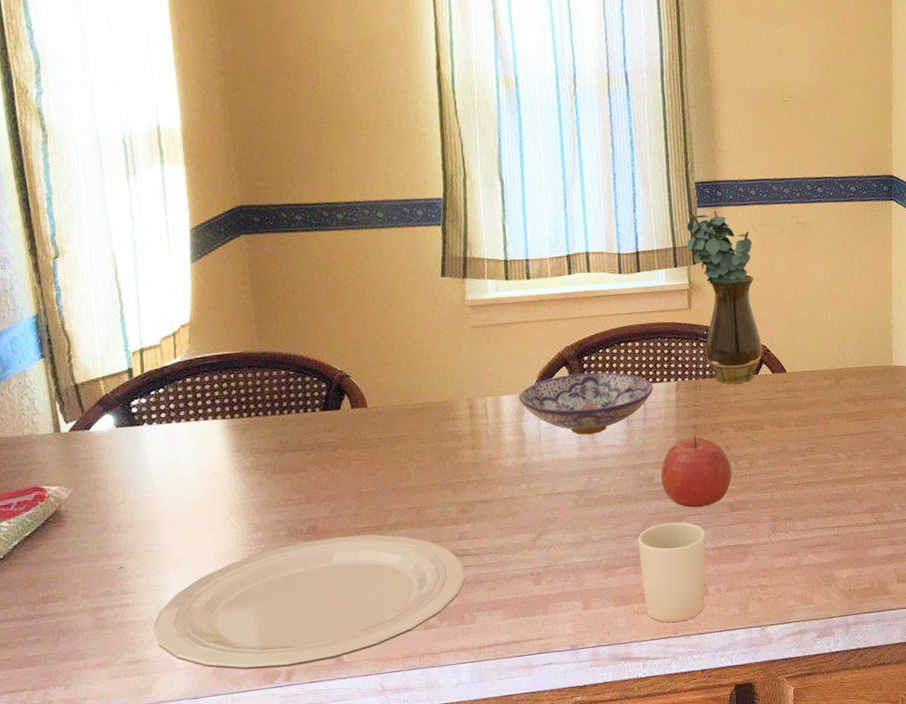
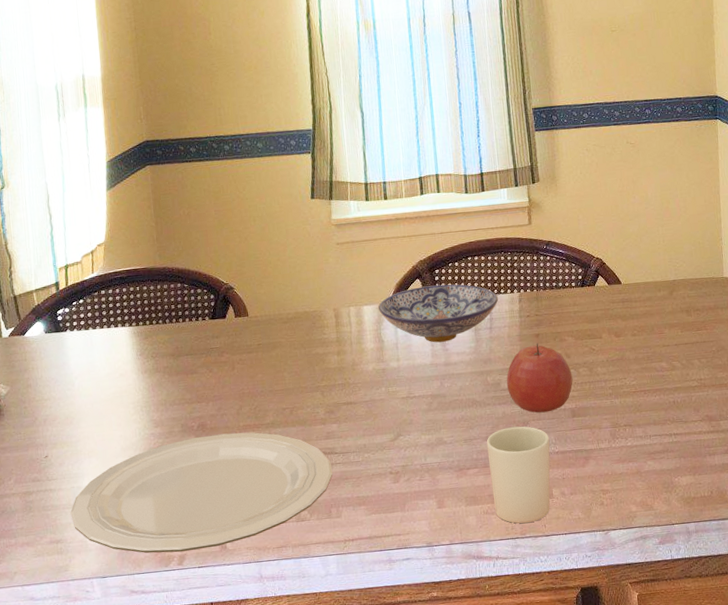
vase: present [686,210,763,384] -> none [525,133,599,295]

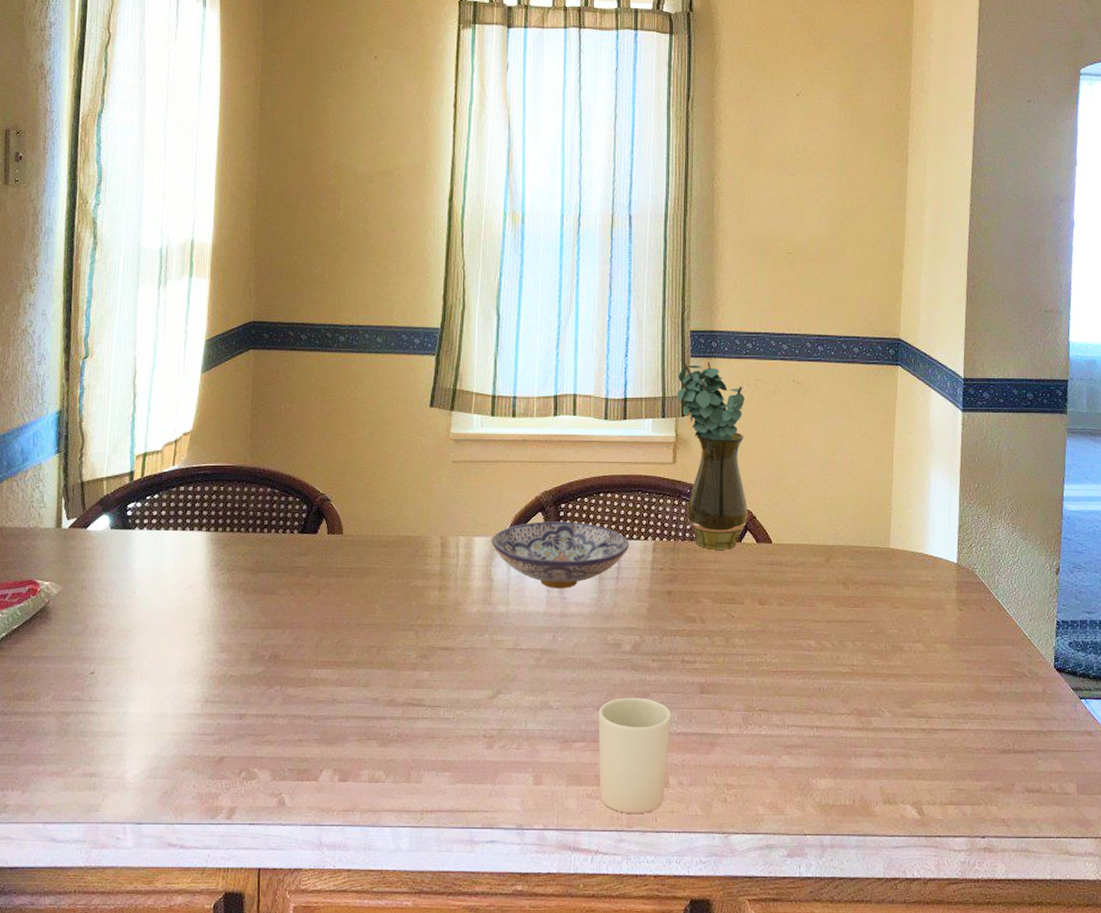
plate: present [70,432,333,554] -> none [111,668,418,804]
apple: present [506,343,573,413] -> none [628,601,705,684]
vase: none [525,133,599,295] -> present [677,359,748,550]

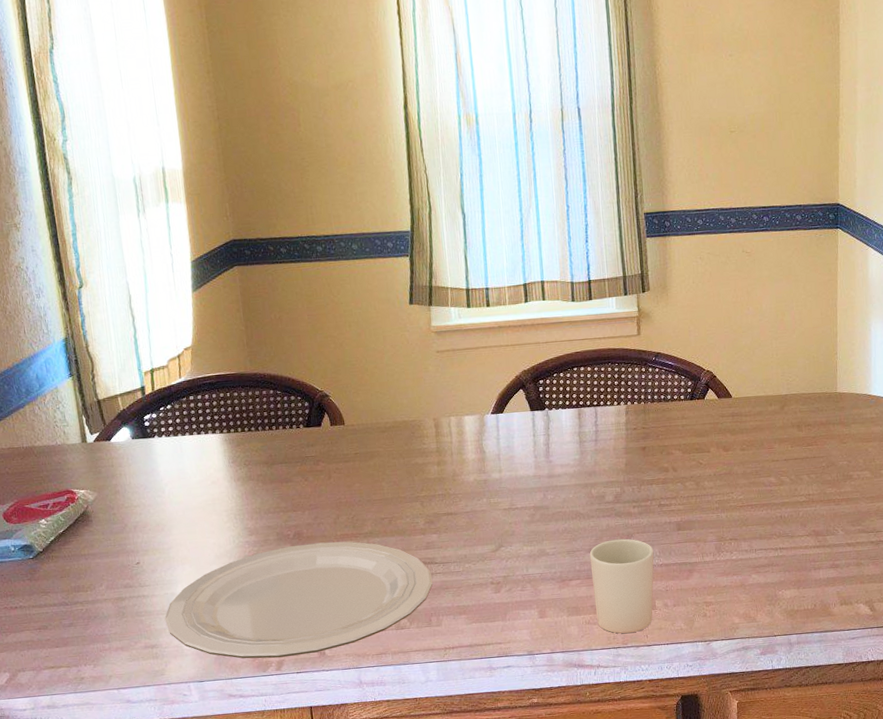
plate: none [111,668,418,804] -> present [165,541,433,659]
bowl: present [492,522,630,588] -> none [480,395,605,454]
vase: present [677,359,748,550] -> none [636,239,709,408]

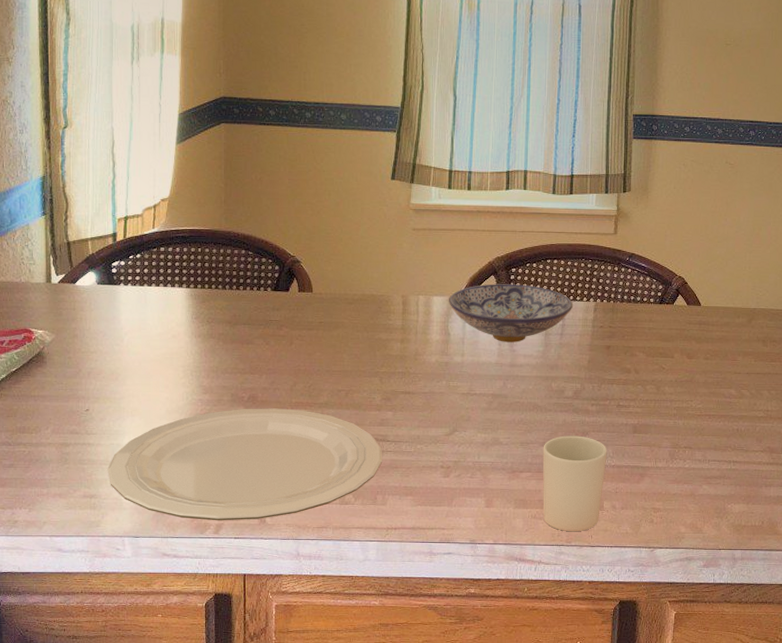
bowl: none [480,395,605,454] -> present [449,284,574,342]

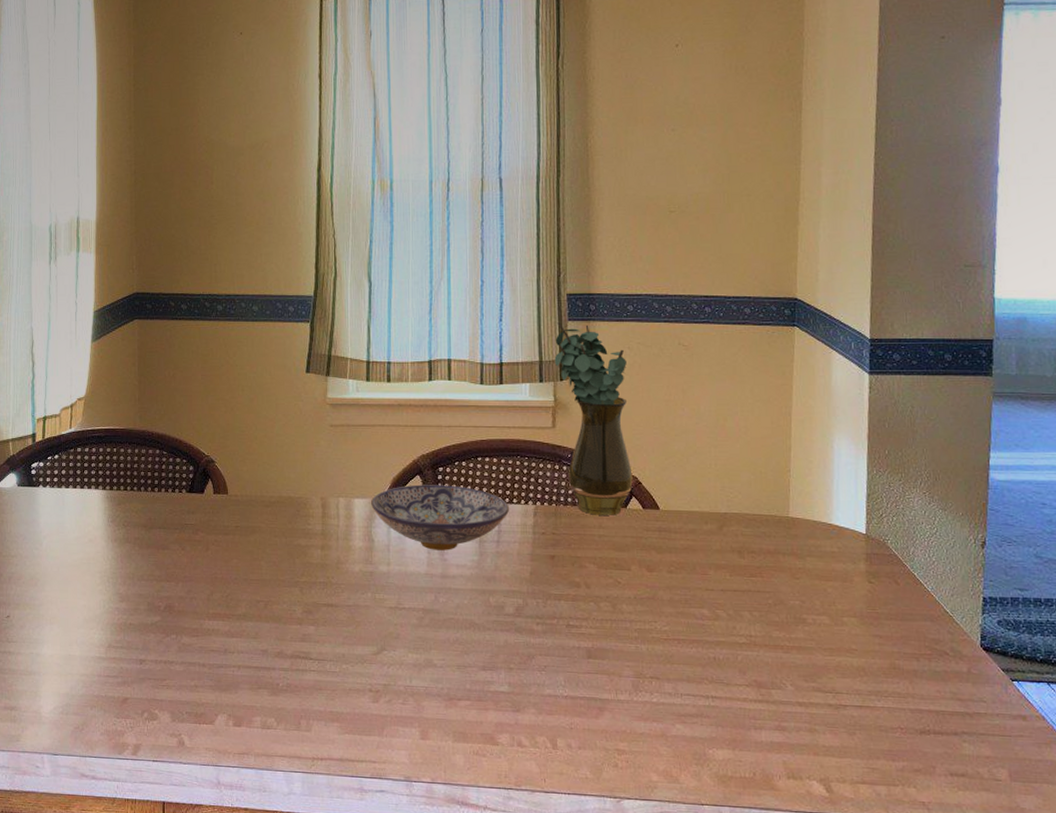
plate: present [107,408,383,521] -> none [27,618,306,742]
mug: present [542,435,607,532] -> none [483,659,558,774]
vase: none [619,140,681,311] -> present [554,322,633,515]

